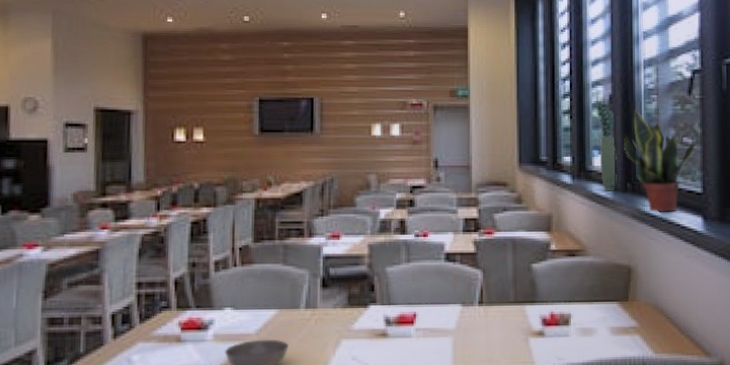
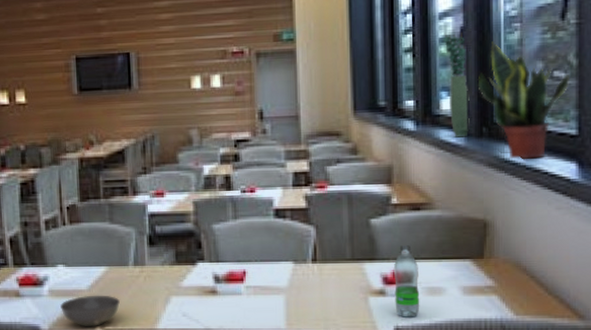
bottle: none [552,289,574,357] -> present [394,245,420,317]

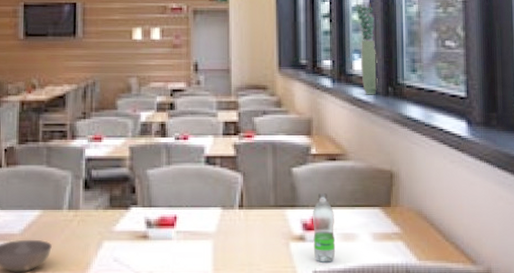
potted plant: present [477,41,569,160] -> none [384,12,458,118]

